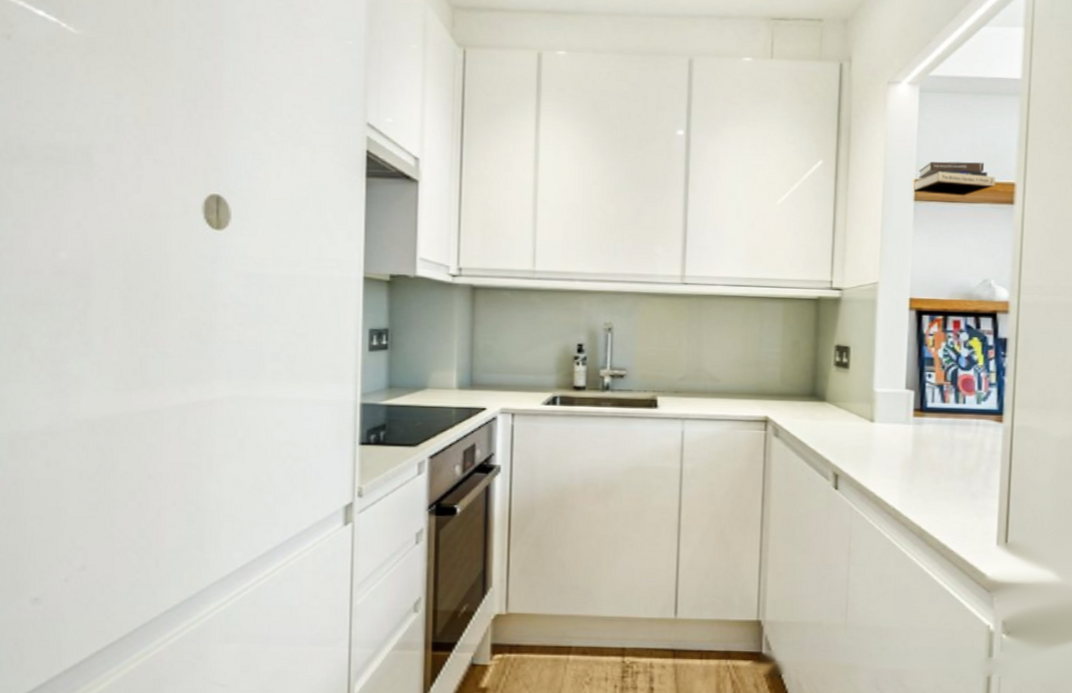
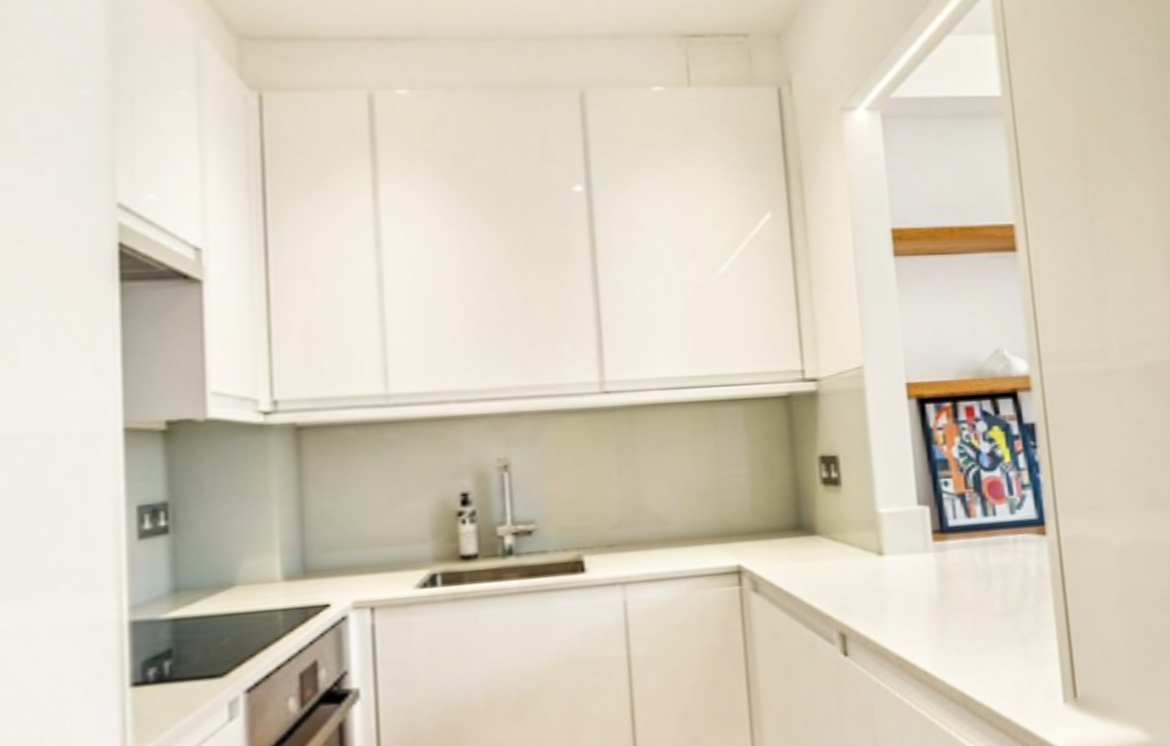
books: present [912,161,996,196] -> none [890,201,991,246]

